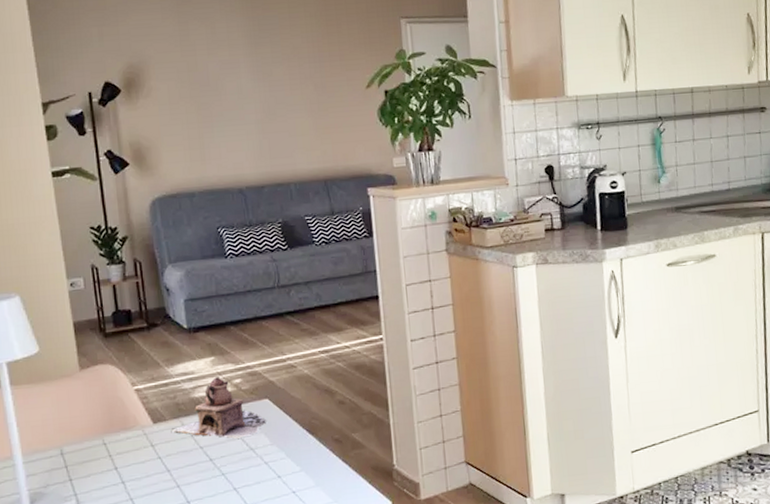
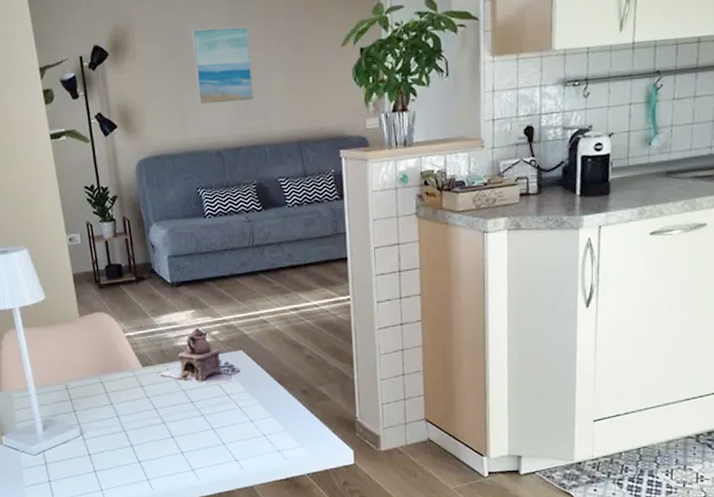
wall art: none [211,66,278,143] -> present [191,26,254,105]

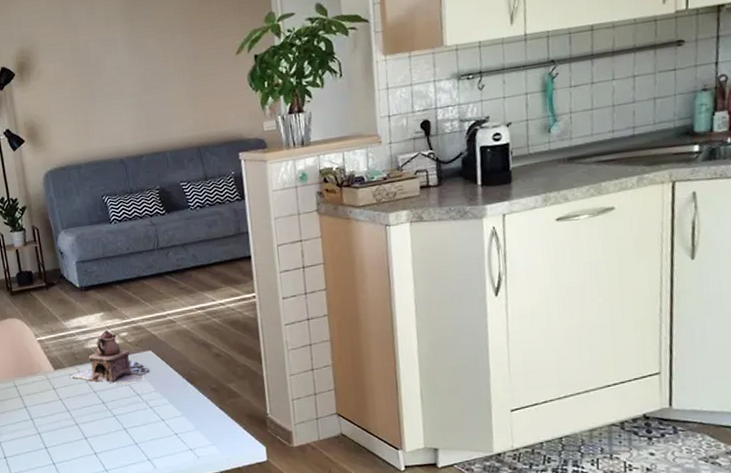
wall art: present [191,26,254,105] -> none [92,41,154,117]

